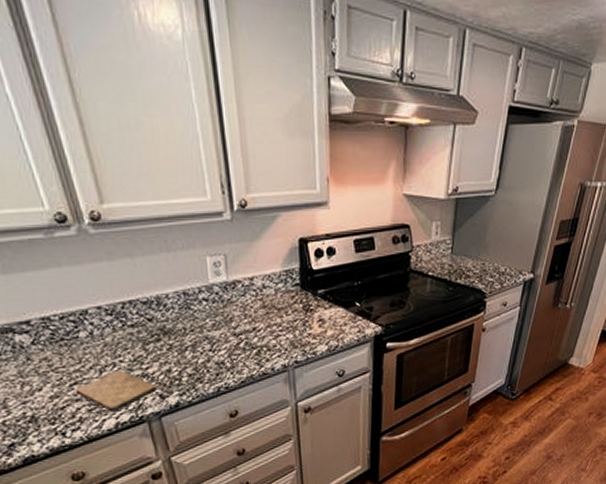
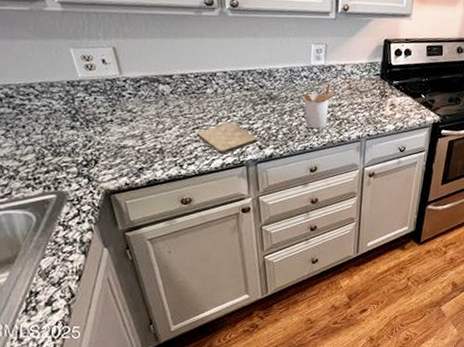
utensil holder: none [203,303,248,363] -> present [301,83,336,128]

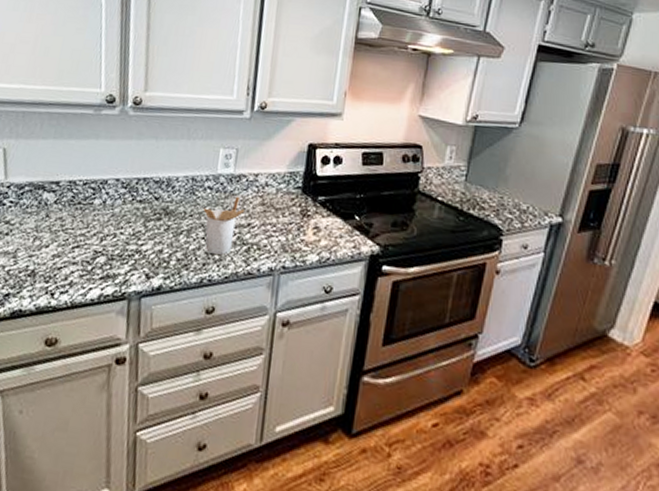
cutting board: present [196,122,257,154] -> none [75,241,145,283]

